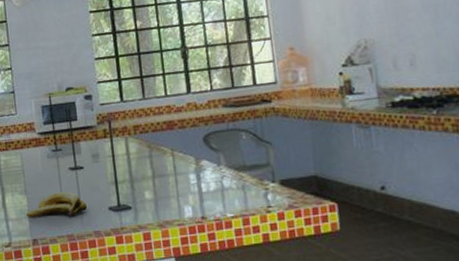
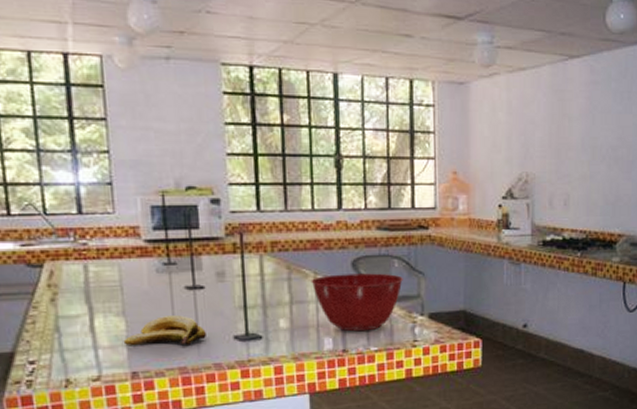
mixing bowl: none [169,145,252,200] -> present [311,273,403,332]

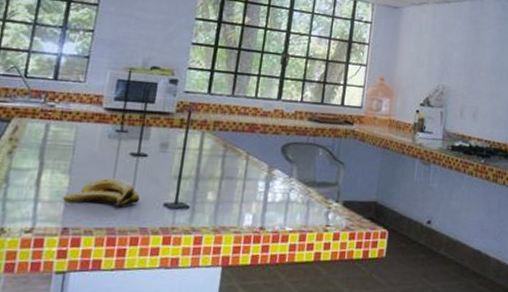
mixing bowl: present [311,273,403,332] -> none [242,156,325,212]

